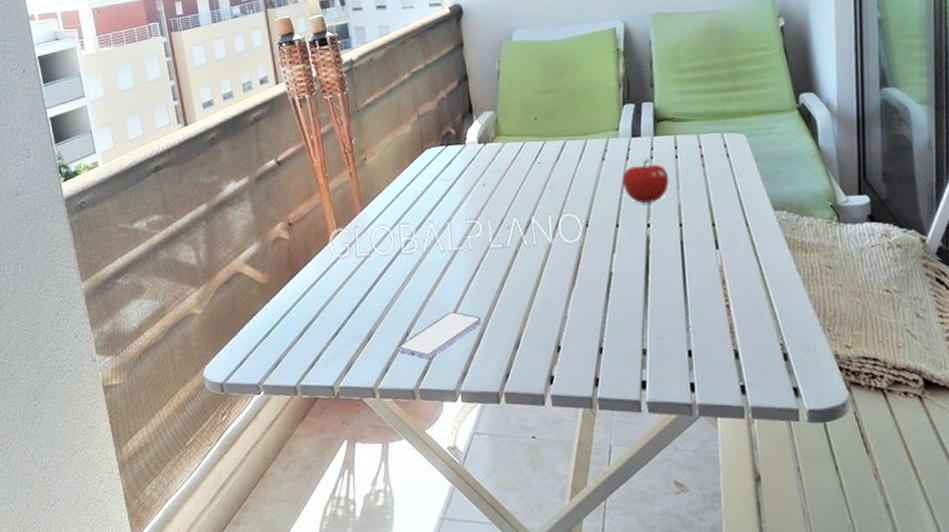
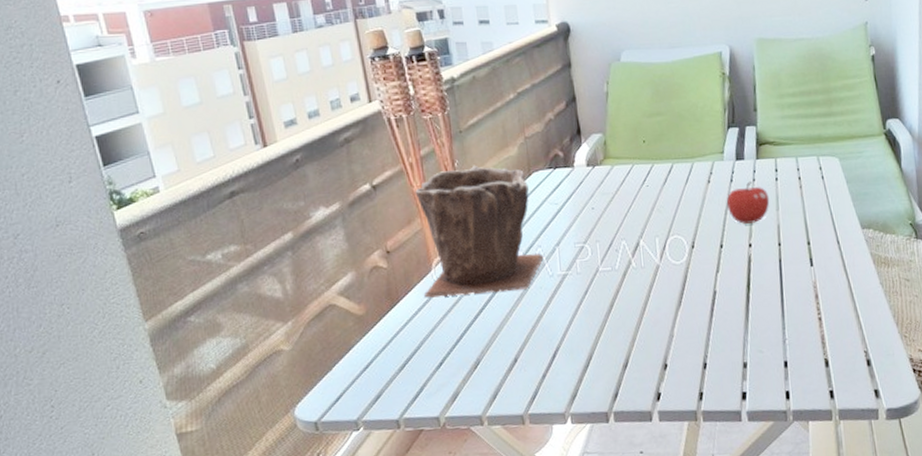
plant pot: none [315,142,435,269] -> present [415,165,544,298]
smartphone: present [398,312,482,360] -> none [506,336,591,384]

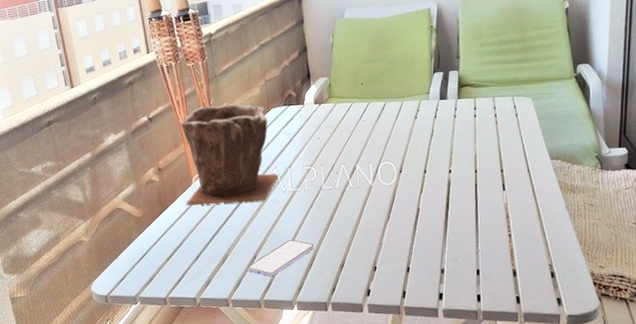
smartphone: none [506,336,591,384] -> present [247,240,314,277]
fruit: present [726,181,770,224] -> none [430,117,469,153]

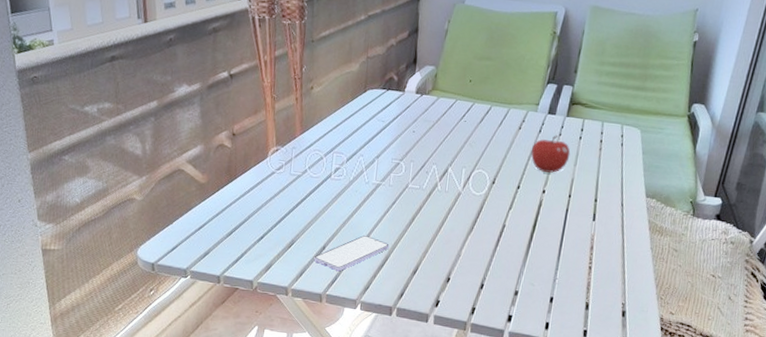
plant pot: present [180,102,278,206] -> none [258,73,364,190]
fruit: none [430,117,469,153] -> present [531,135,571,173]

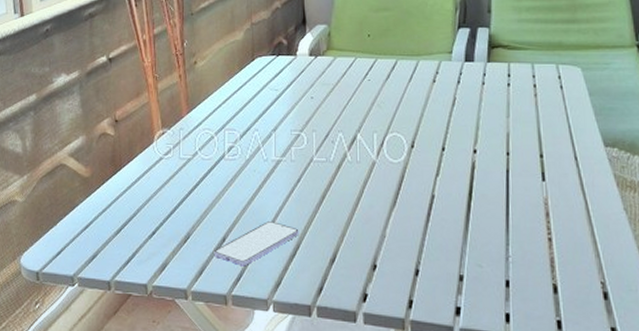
fruit: present [531,135,571,173] -> none [451,84,500,128]

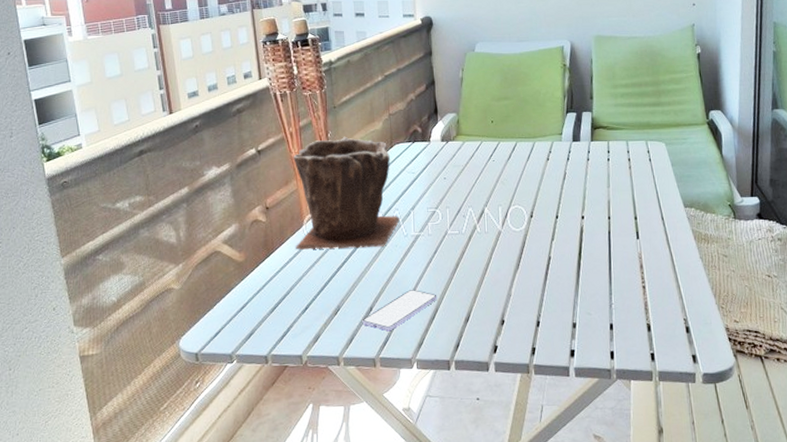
plant pot: none [145,46,260,171] -> present [293,136,400,250]

